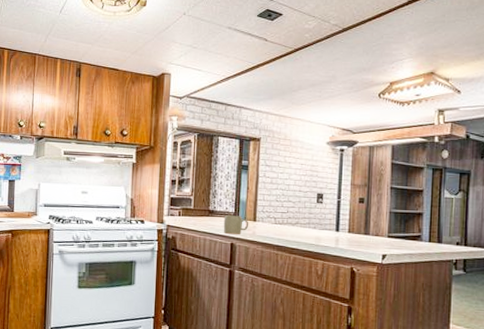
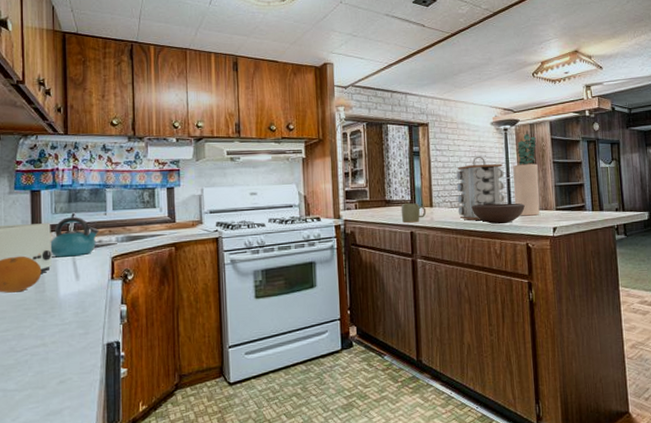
spice rack: none [281,175,335,240] -> present [456,156,505,221]
bowl: none [296,223,354,246] -> present [471,203,525,225]
vase: none [343,152,375,241] -> present [513,129,540,216]

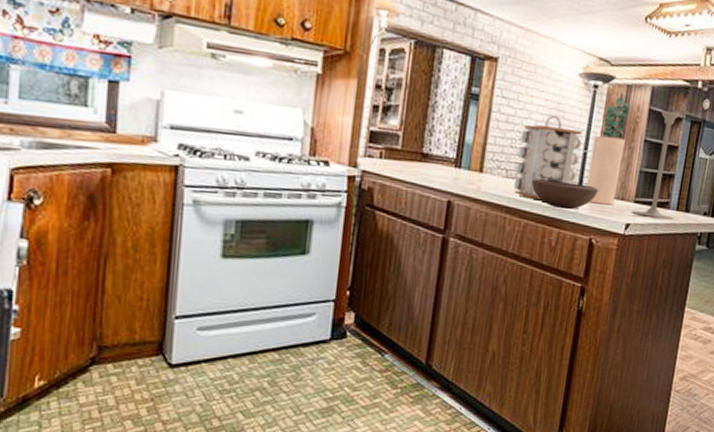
mug: present [401,203,427,224] -> none [439,161,474,191]
candlestick: none [556,136,592,220] -> present [632,110,680,221]

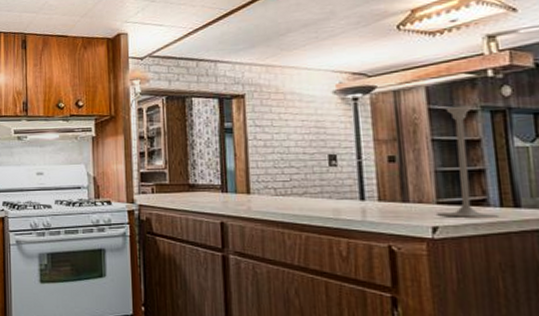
spice rack: present [513,115,582,201] -> none [283,132,355,213]
bowl: present [531,178,598,210] -> none [304,192,386,219]
vase: present [586,91,632,206] -> none [367,98,410,210]

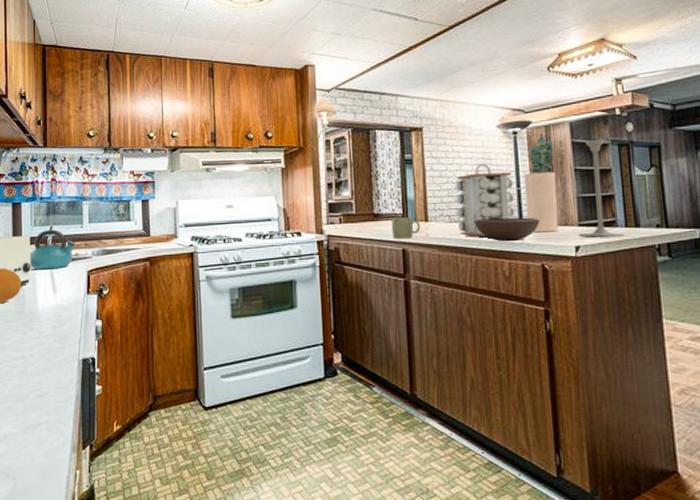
mug: none [208,189,242,212] -> present [391,217,421,240]
spice rack: none [283,132,355,213] -> present [456,163,515,238]
bowl: none [304,192,386,219] -> present [474,217,540,242]
vase: none [367,98,410,210] -> present [524,132,559,233]

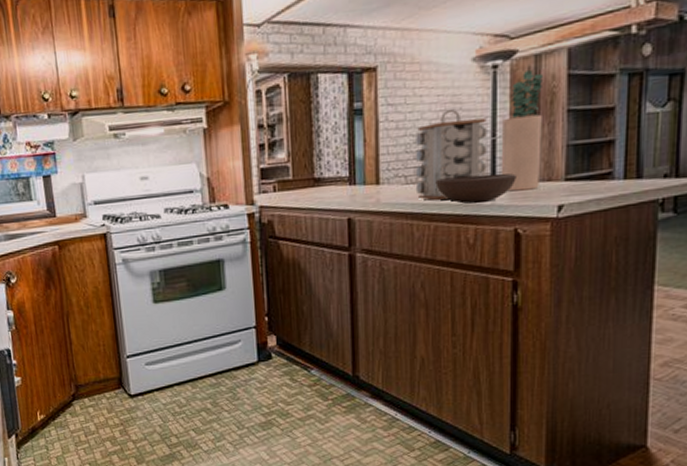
mug: present [391,217,421,240] -> none [335,180,371,208]
candlestick: present [579,139,625,238] -> none [564,68,622,194]

